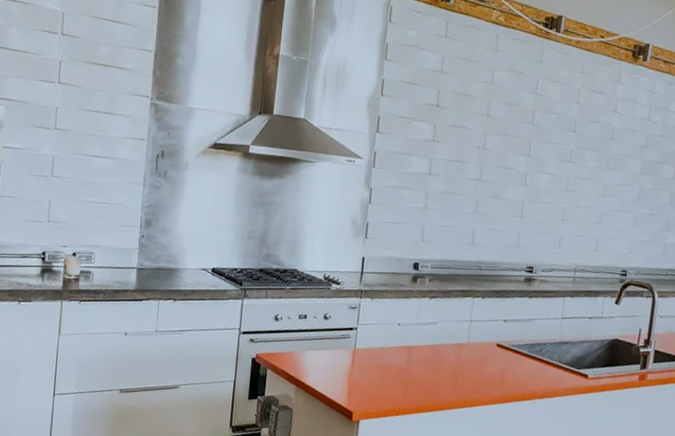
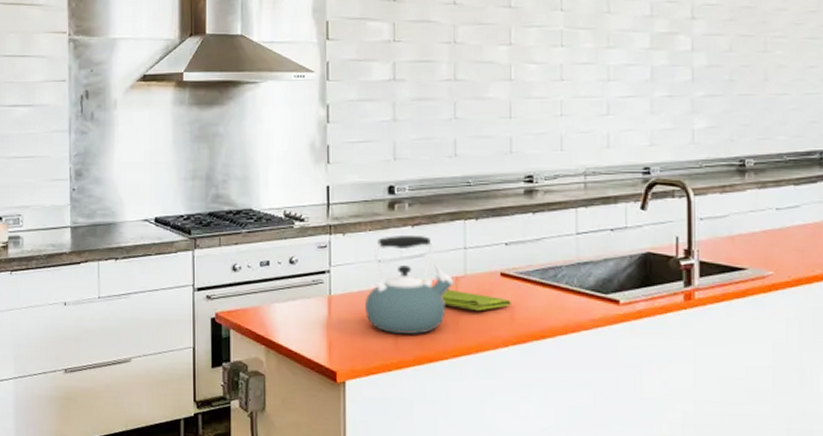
kettle: none [382,304,459,388] -> present [365,236,454,335]
dish towel: none [439,349,502,373] -> present [431,286,511,311]

